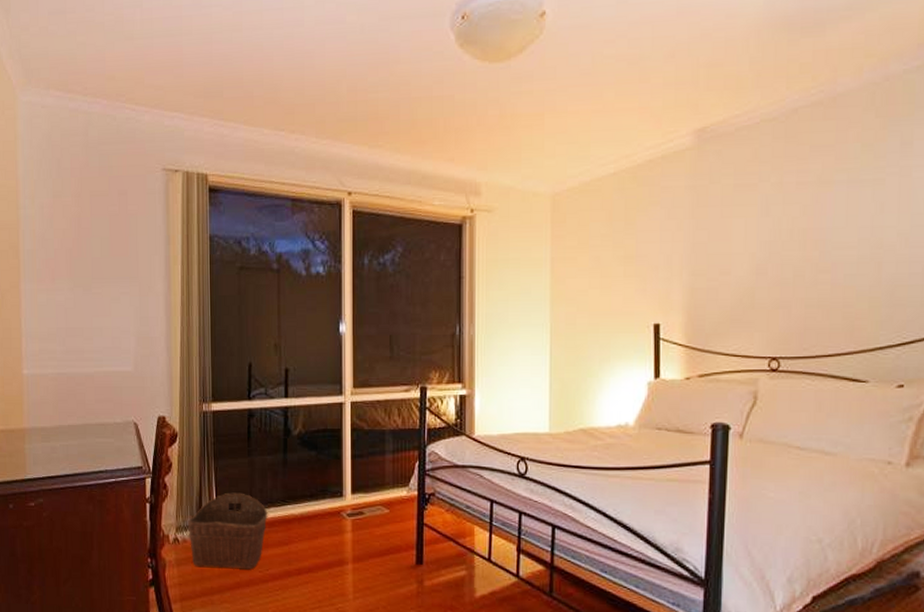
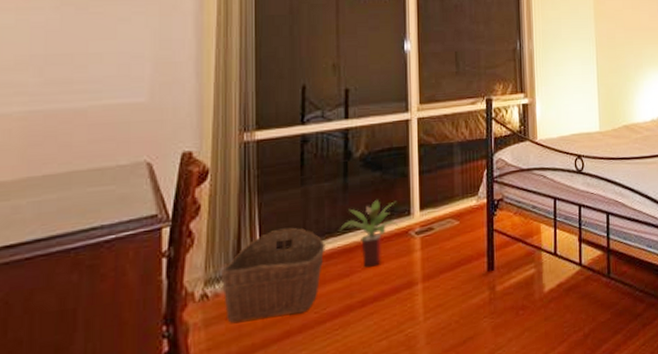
potted plant: none [279,477,333,540] -> present [339,199,400,268]

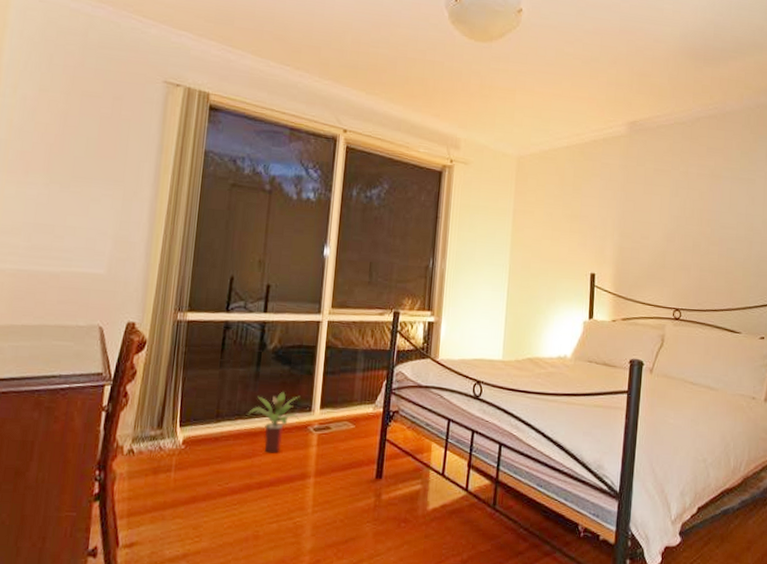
wicker basket: present [220,227,325,323] -> none [145,403,234,483]

